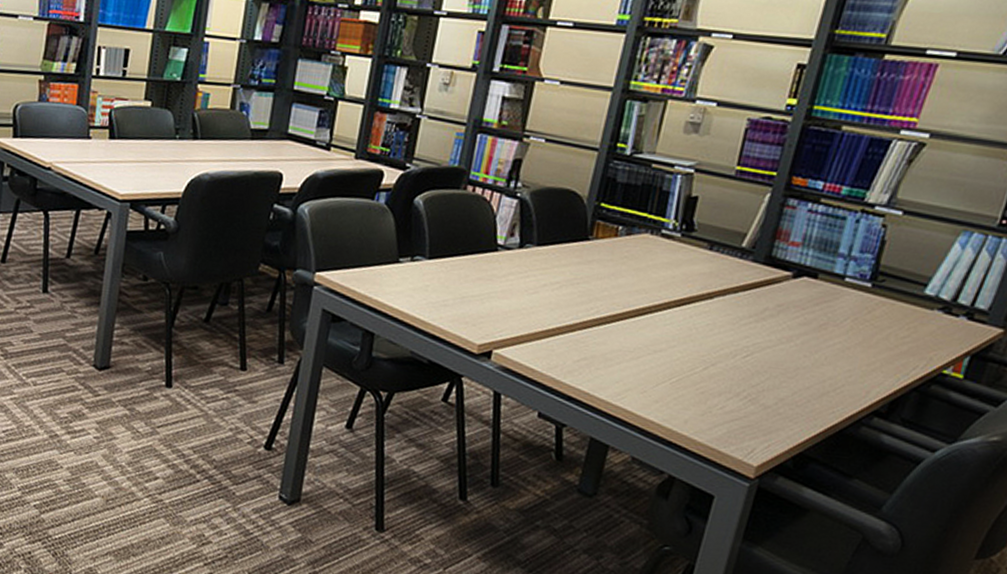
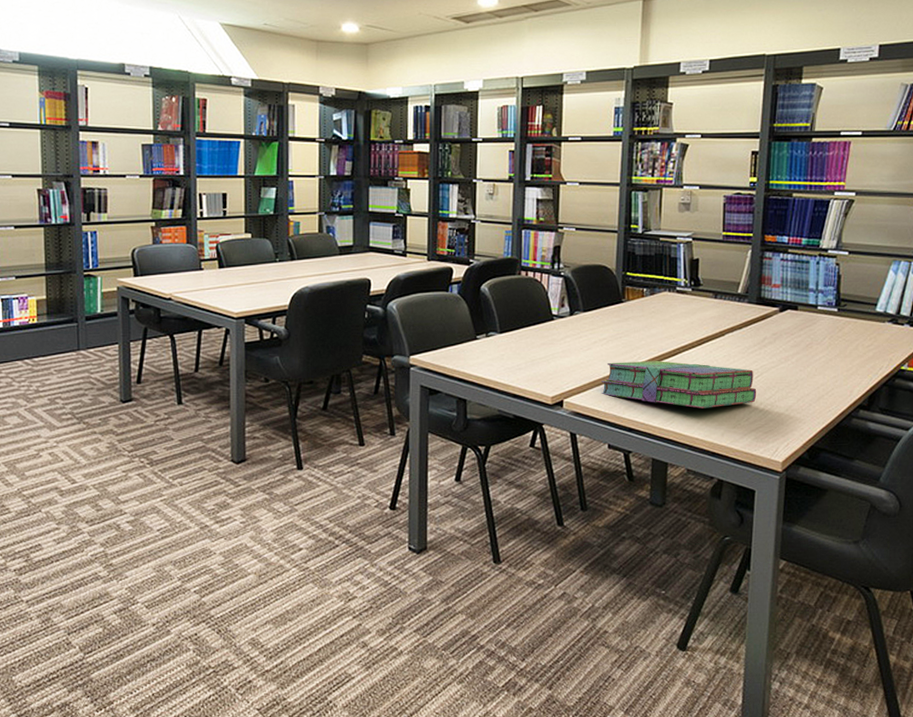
stack of books: none [540,313,742,388] -> present [600,361,757,409]

